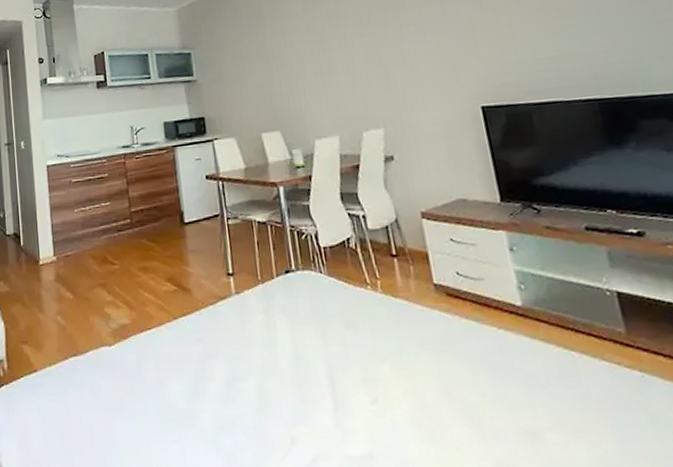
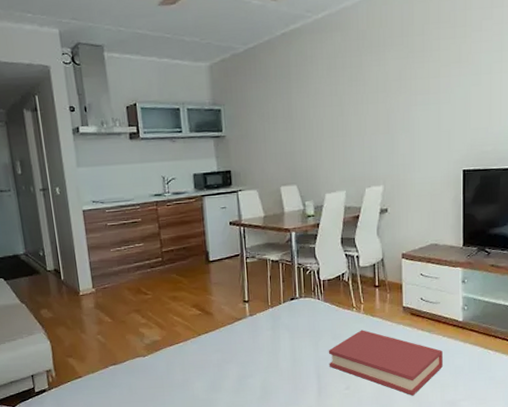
hardback book: none [341,316,507,419] -> present [328,330,443,396]

